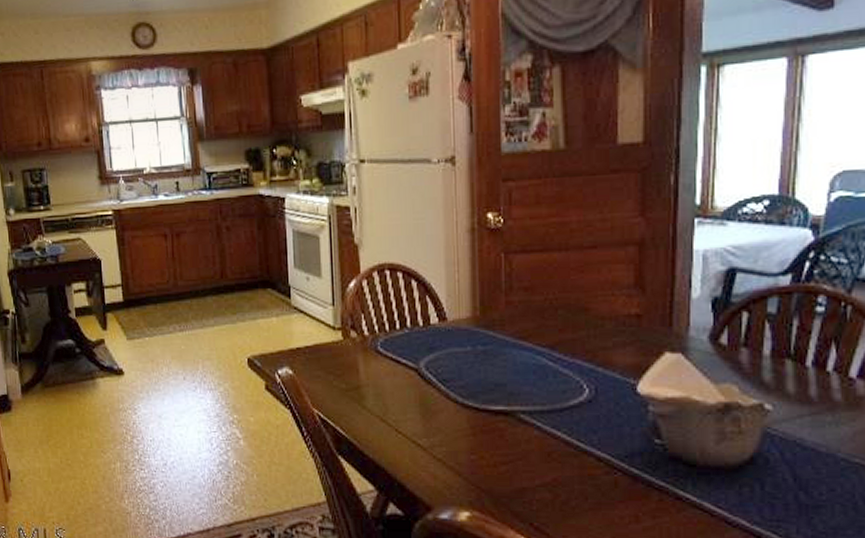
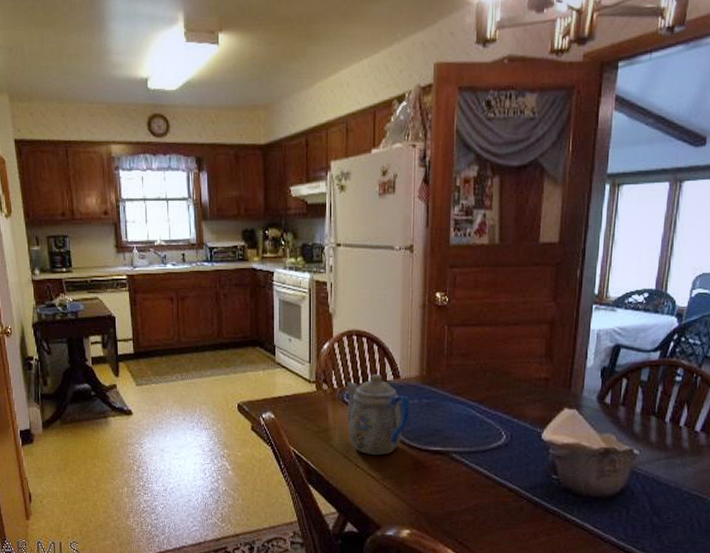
teapot: none [381,317,462,418] -> present [347,374,410,456]

